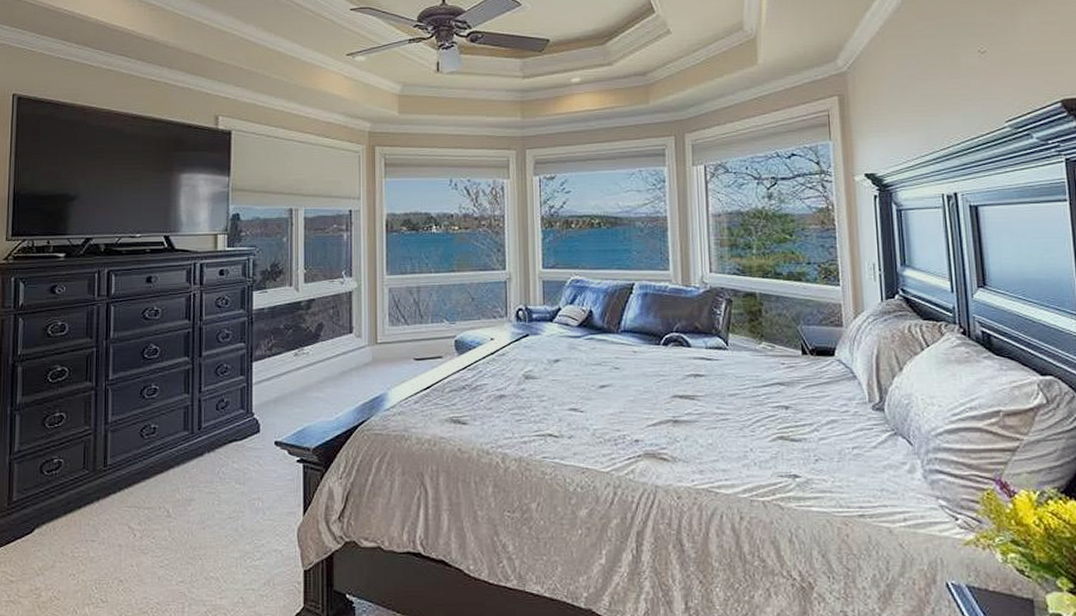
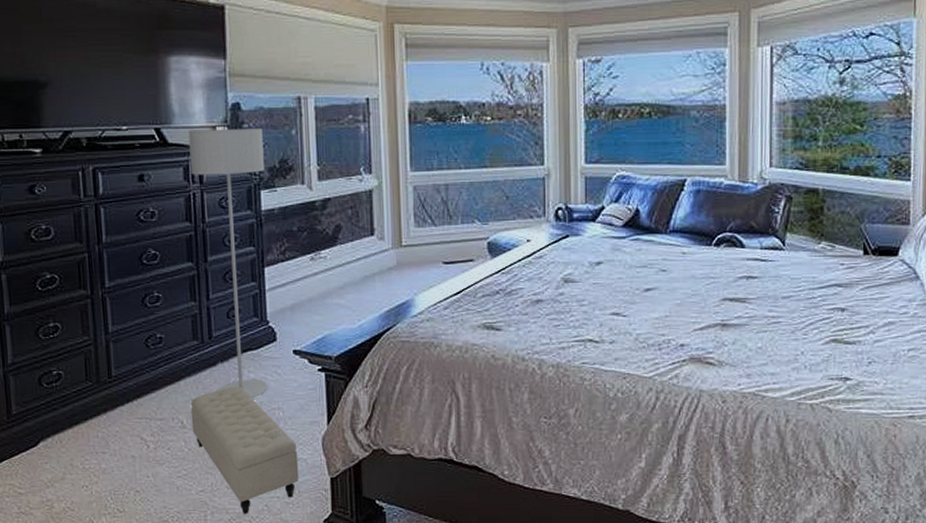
bench: none [176,476,274,607] -> present [190,386,299,514]
floor lamp: none [193,236,257,488] -> present [188,129,268,398]

